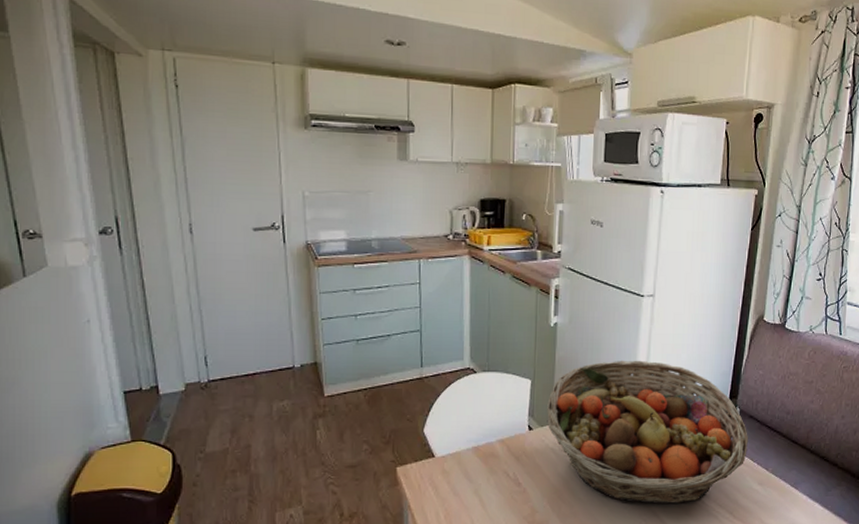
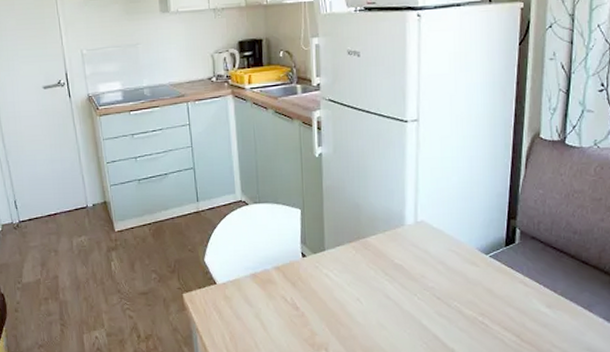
fruit basket: present [547,360,748,504] -> none [318,185,532,327]

